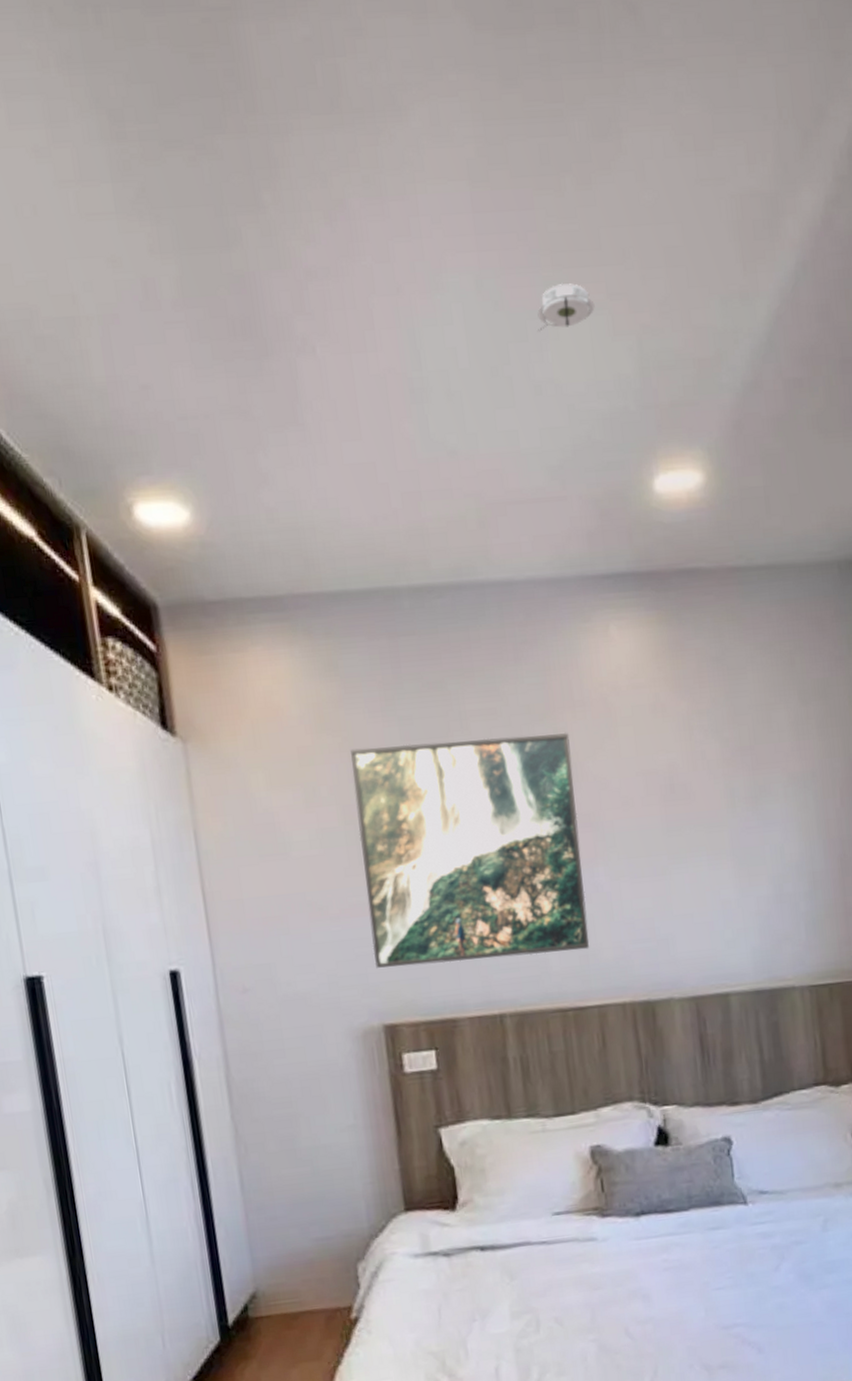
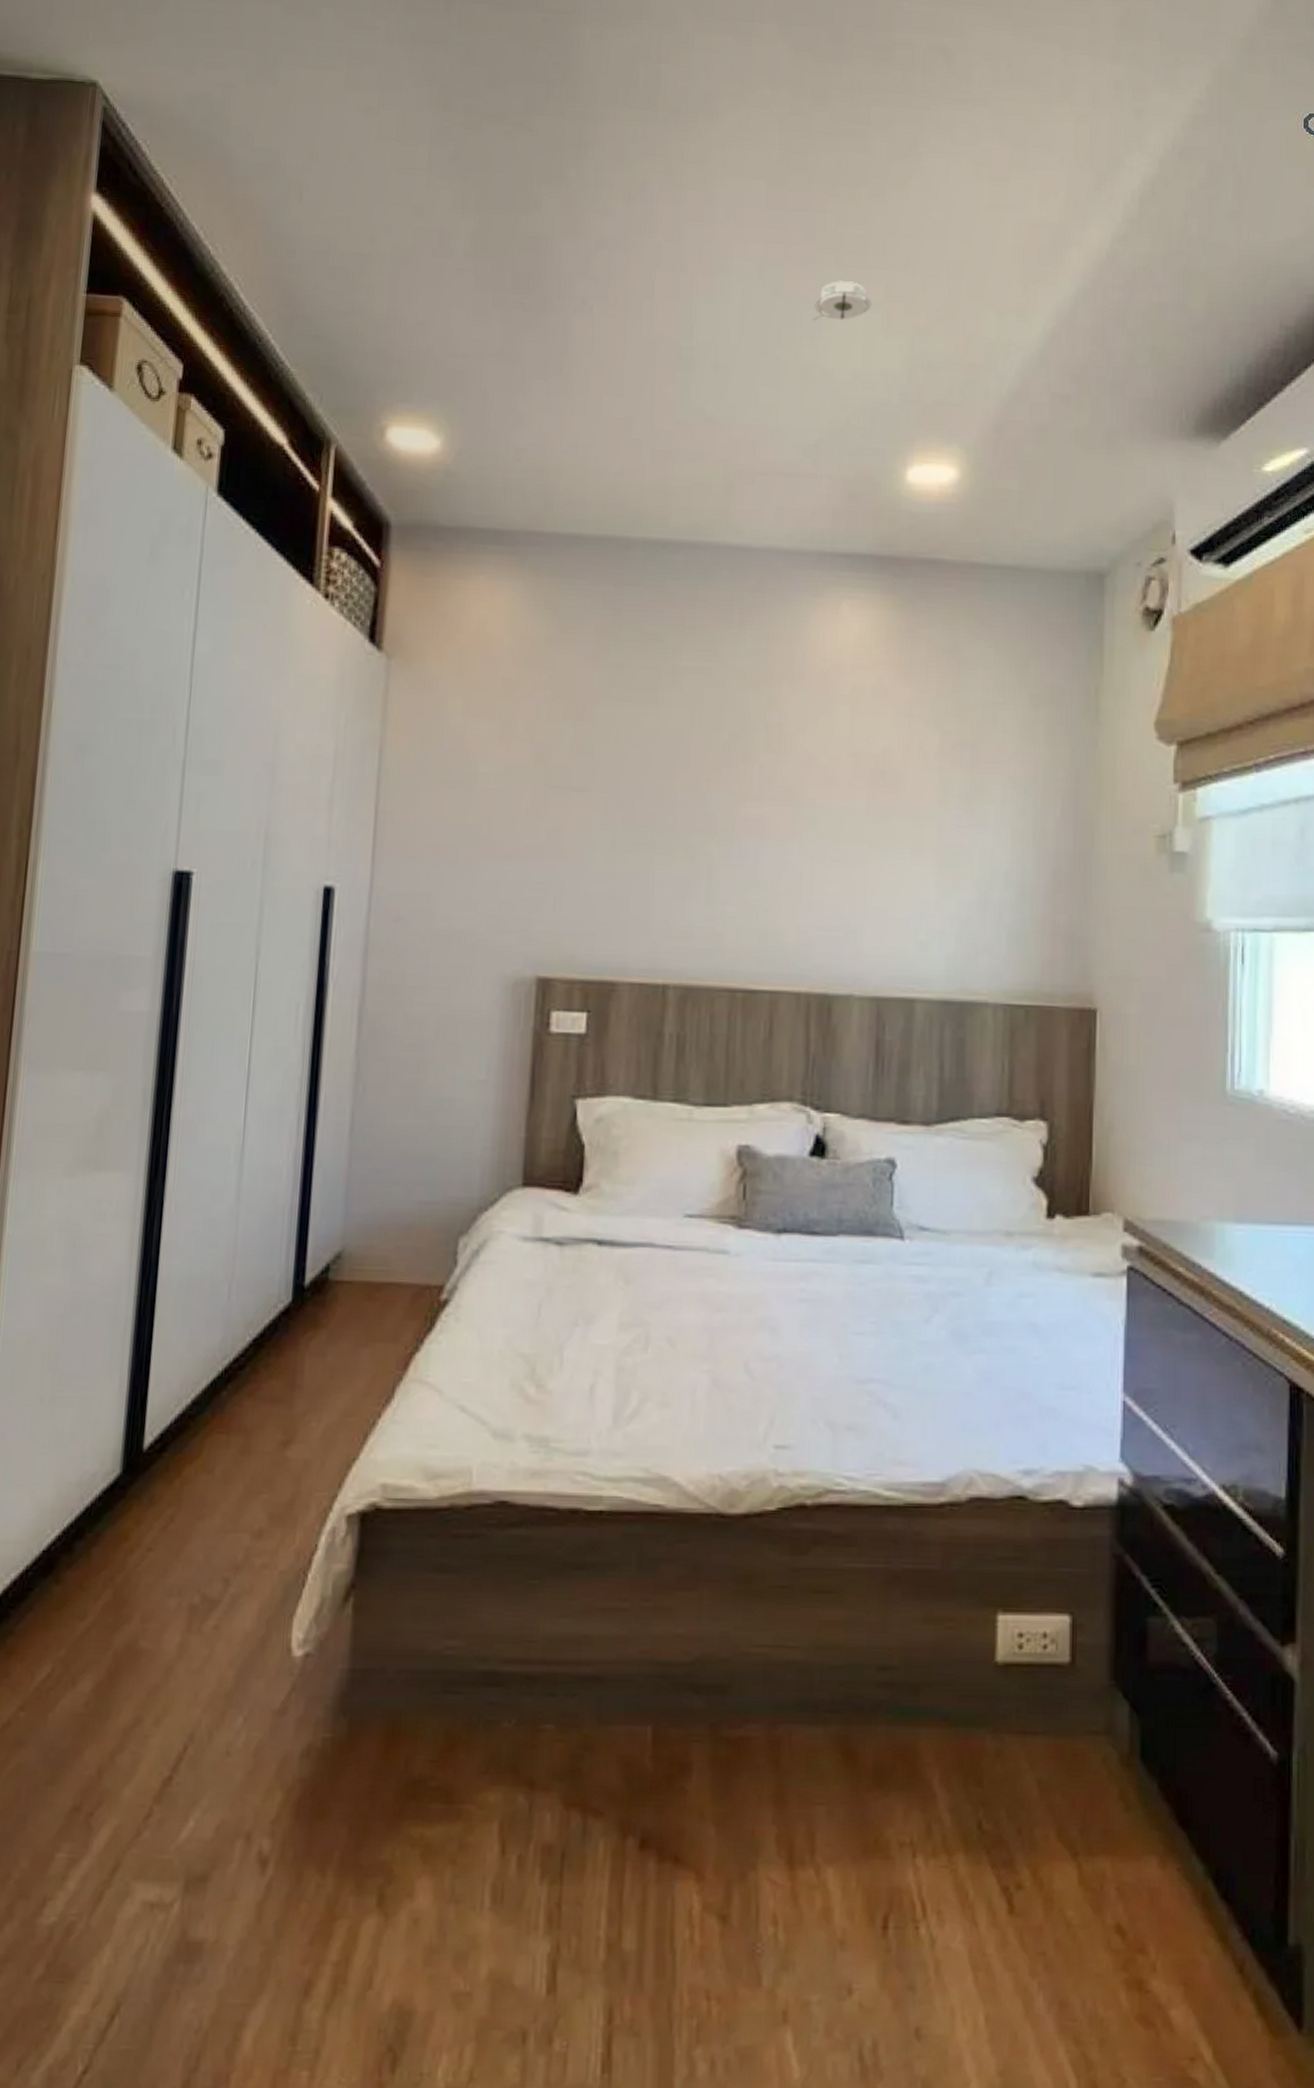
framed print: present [350,732,590,968] -> none [540,688,783,929]

